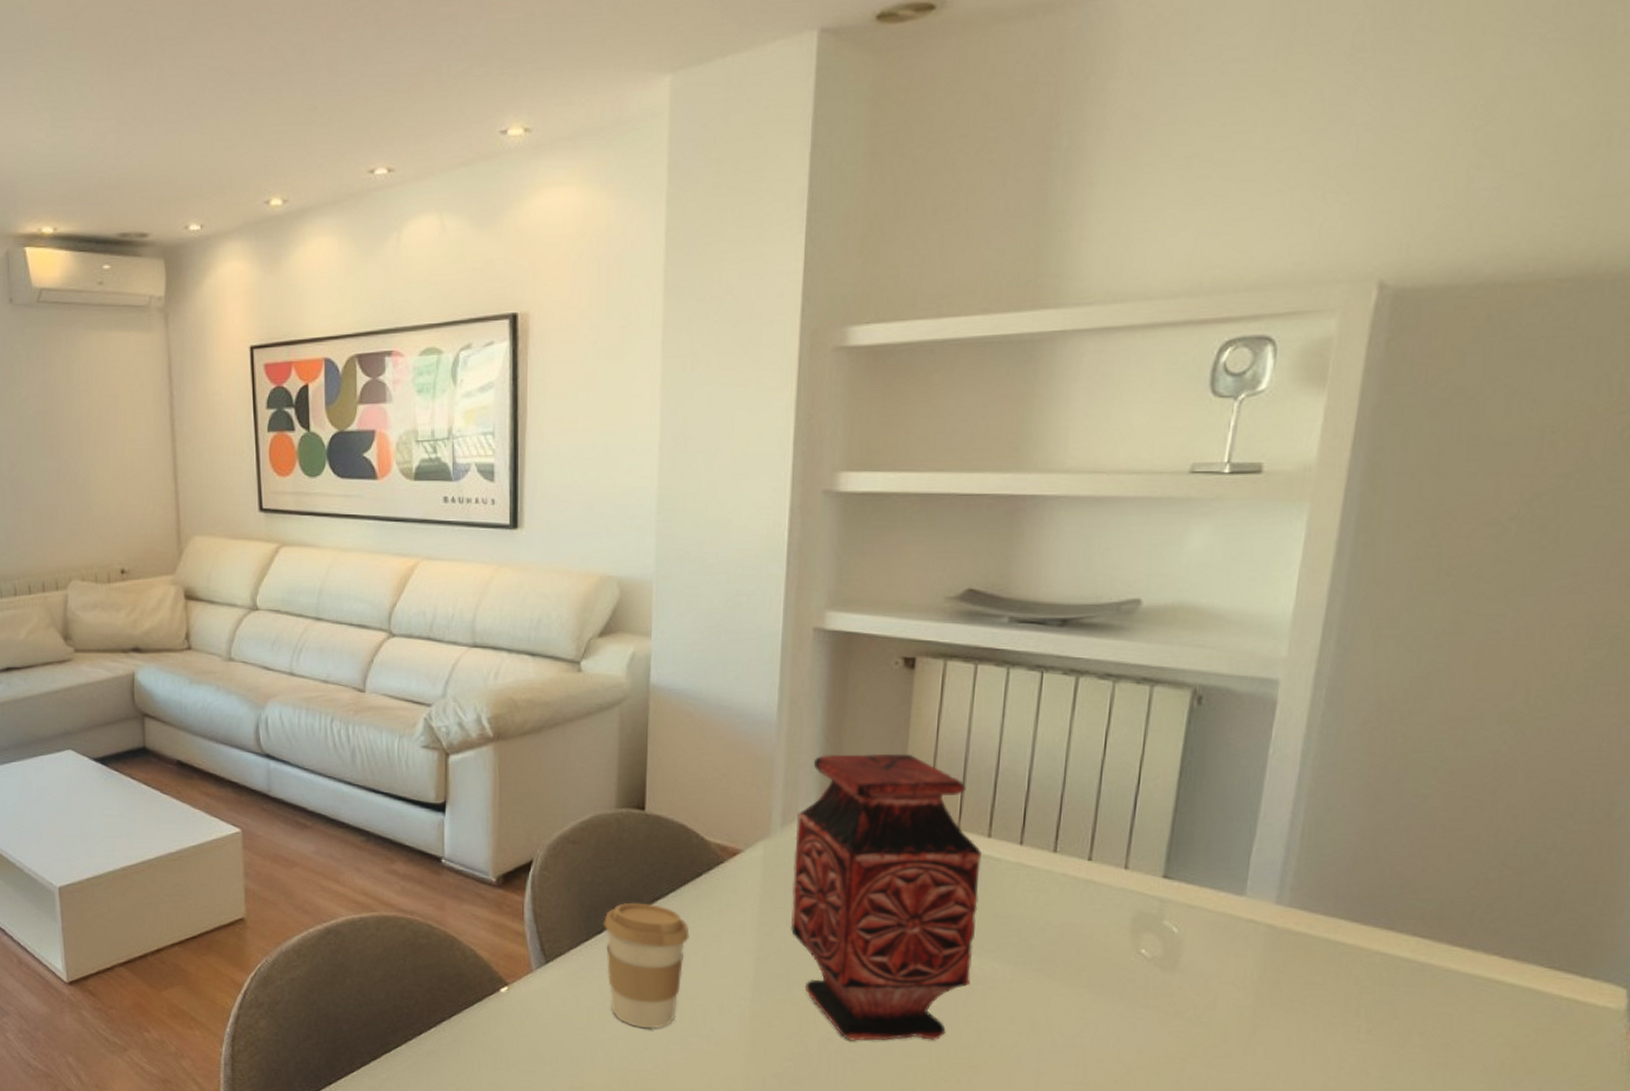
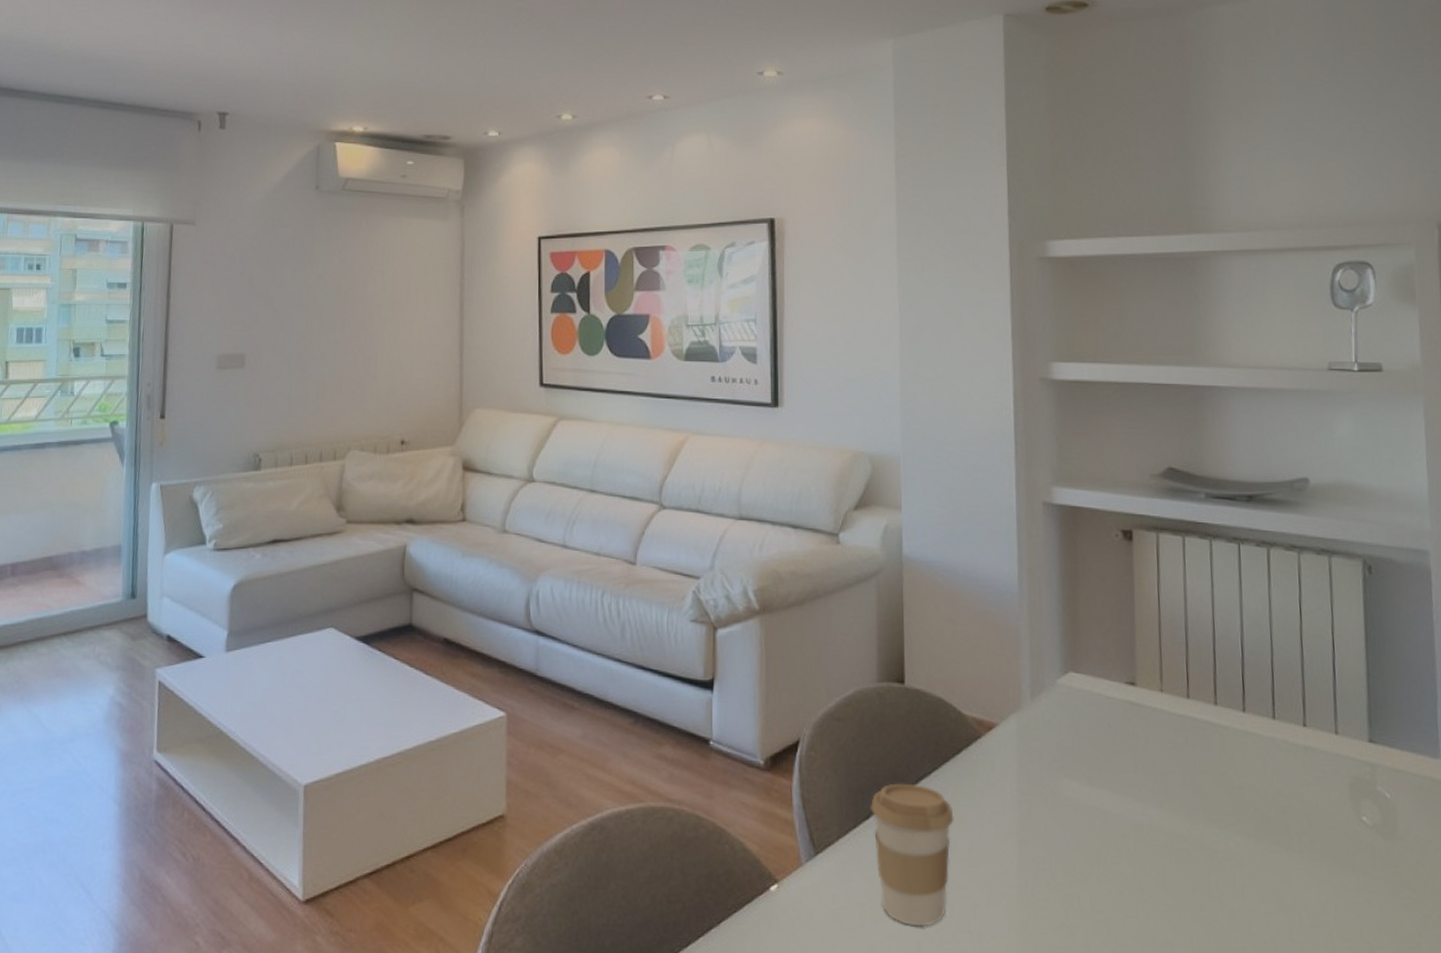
vase: present [790,753,981,1041] -> none [1044,622,1218,930]

